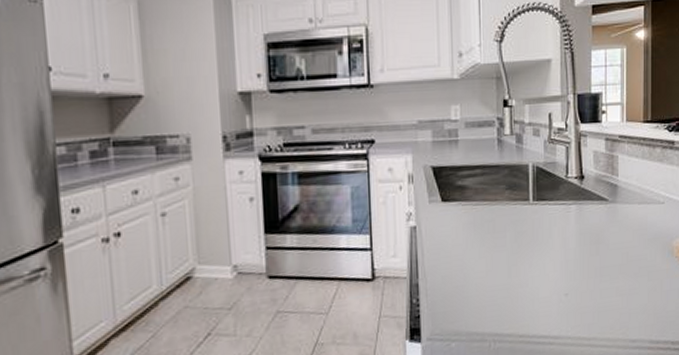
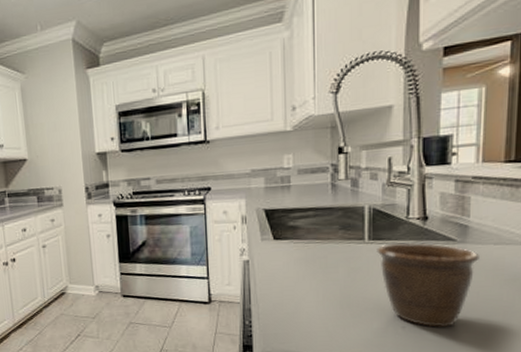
mug: none [541,203,627,293] -> present [377,242,479,328]

